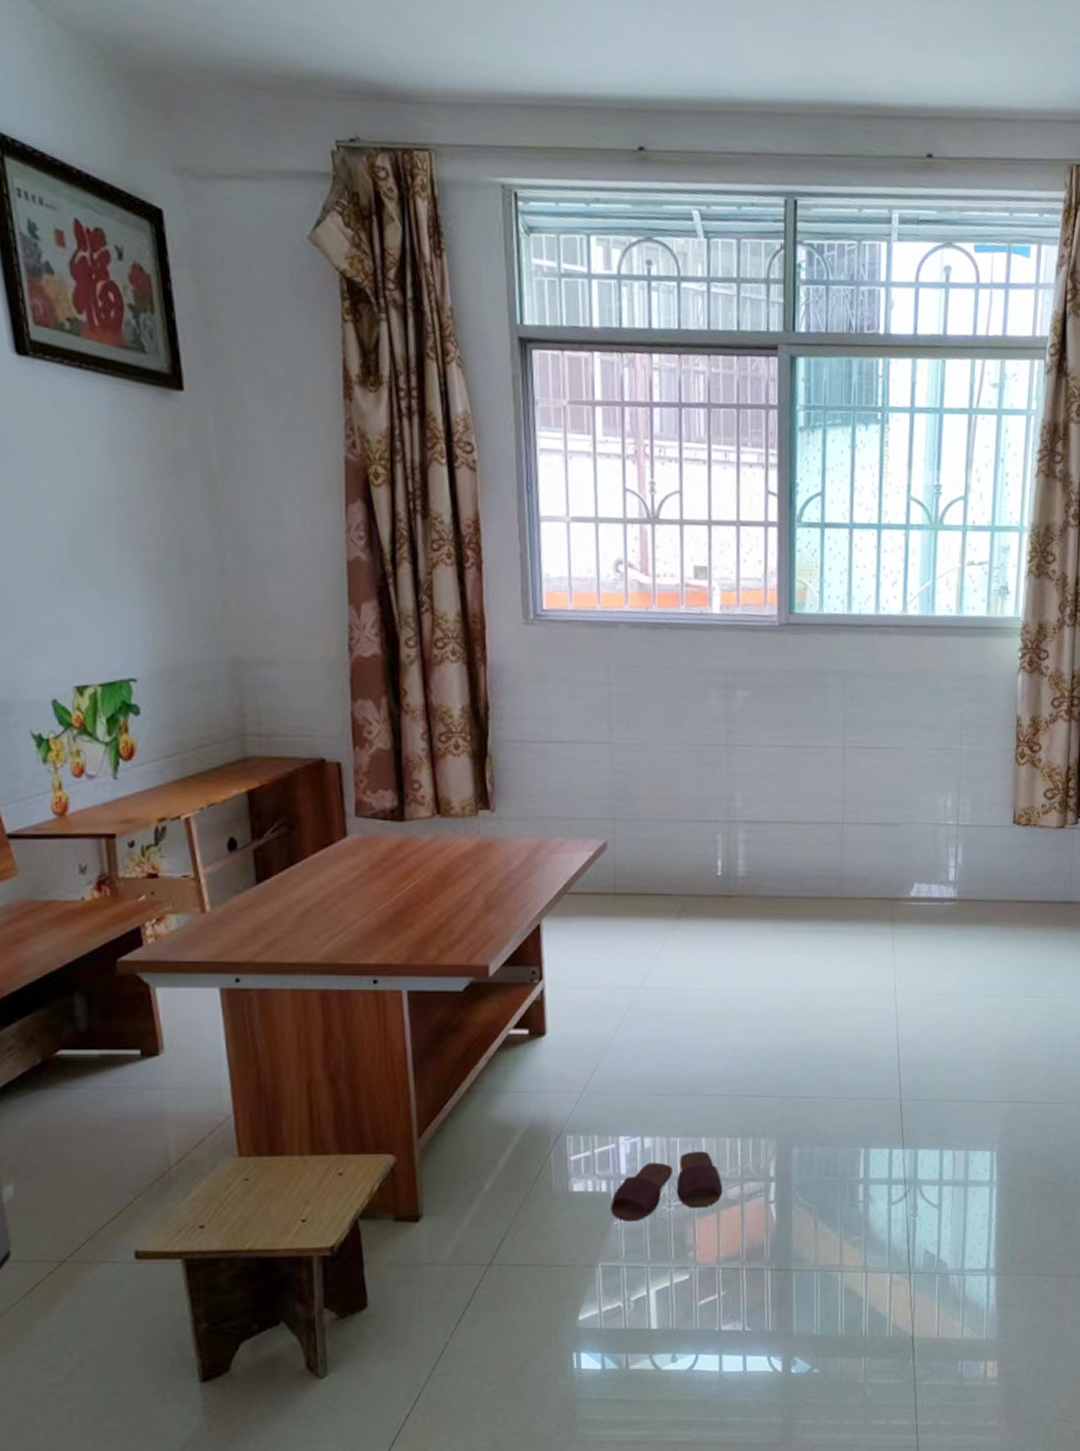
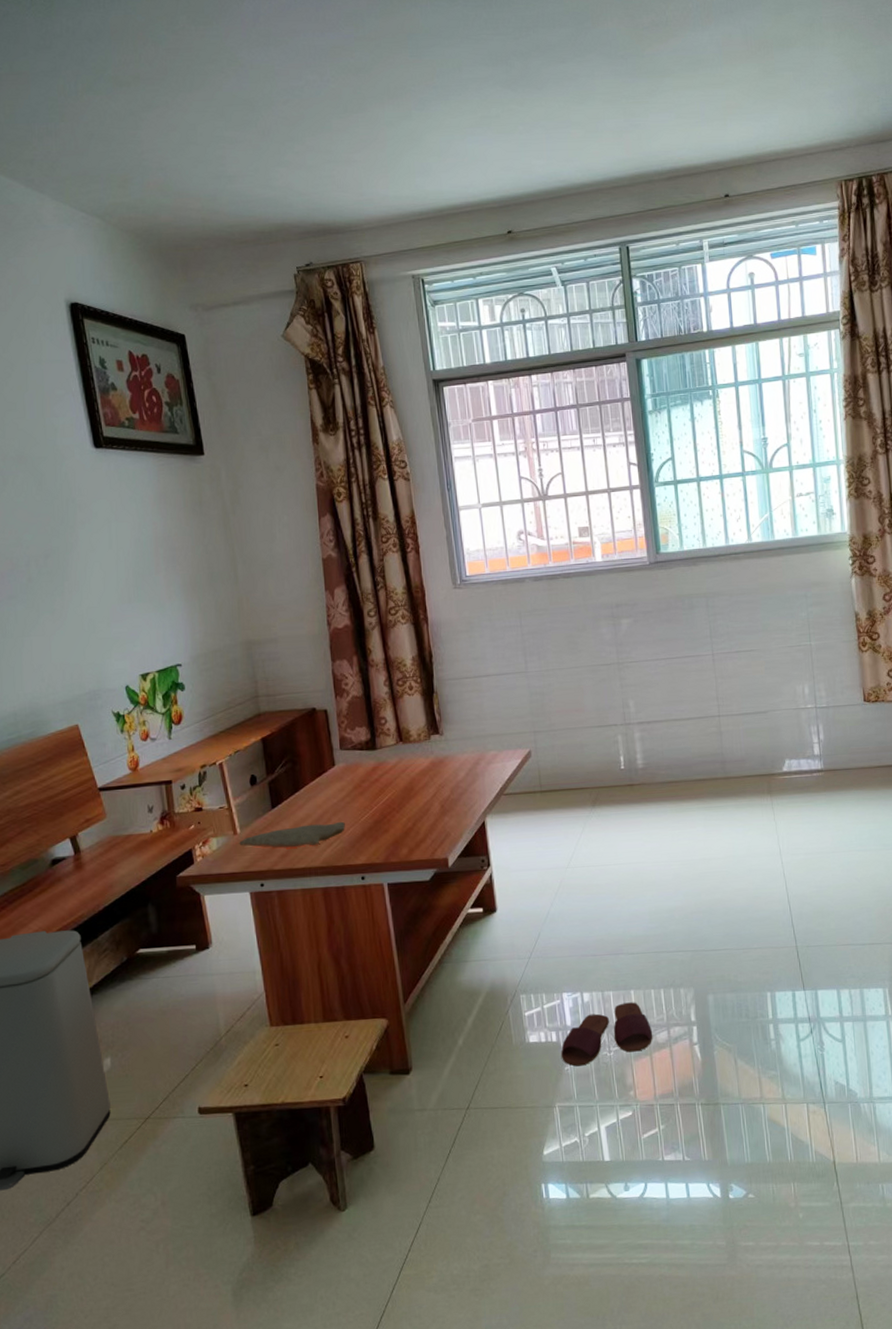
tissue: none [208,908,356,937] -> present [239,821,345,849]

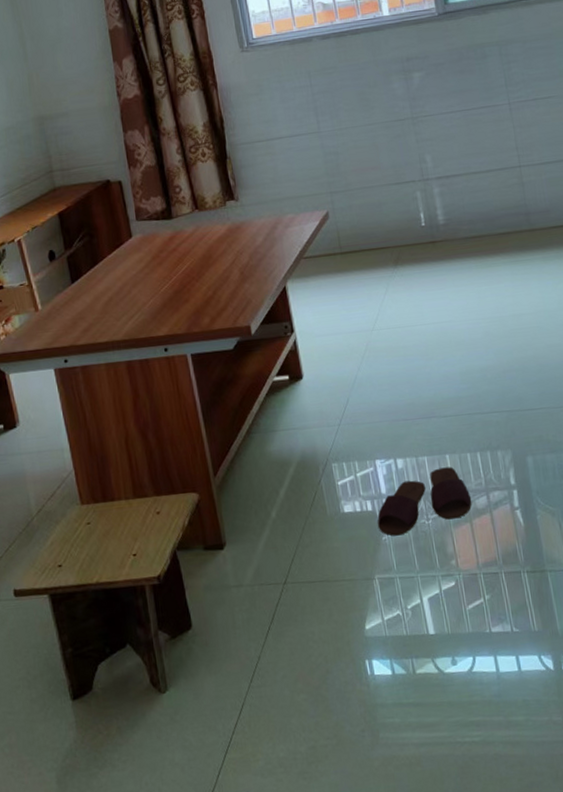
tissue: present [239,821,345,849] -> none [41,293,146,324]

